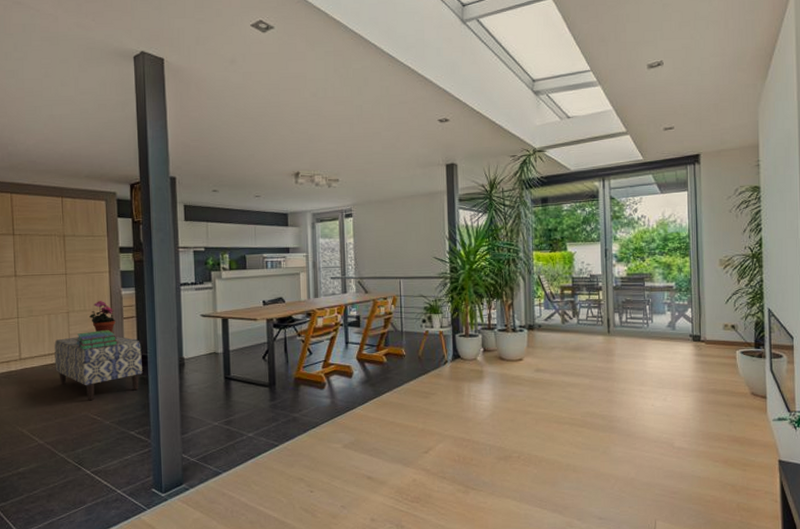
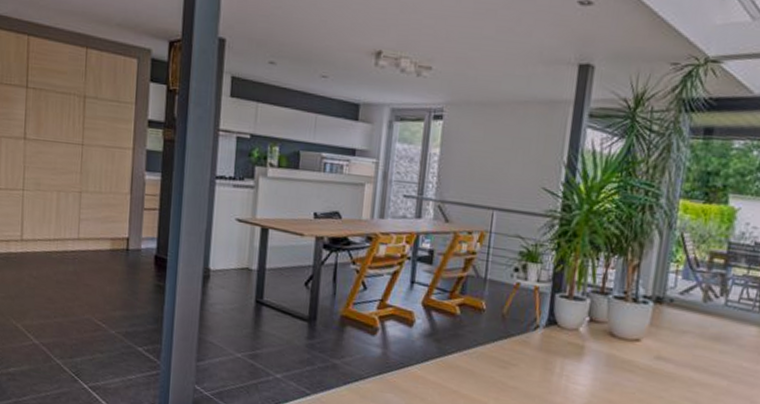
bench: present [54,336,142,401] -> none [60,223,162,303]
stack of books: present [76,330,119,350] -> none [86,219,136,242]
potted plant: present [89,301,116,332] -> none [105,183,135,224]

